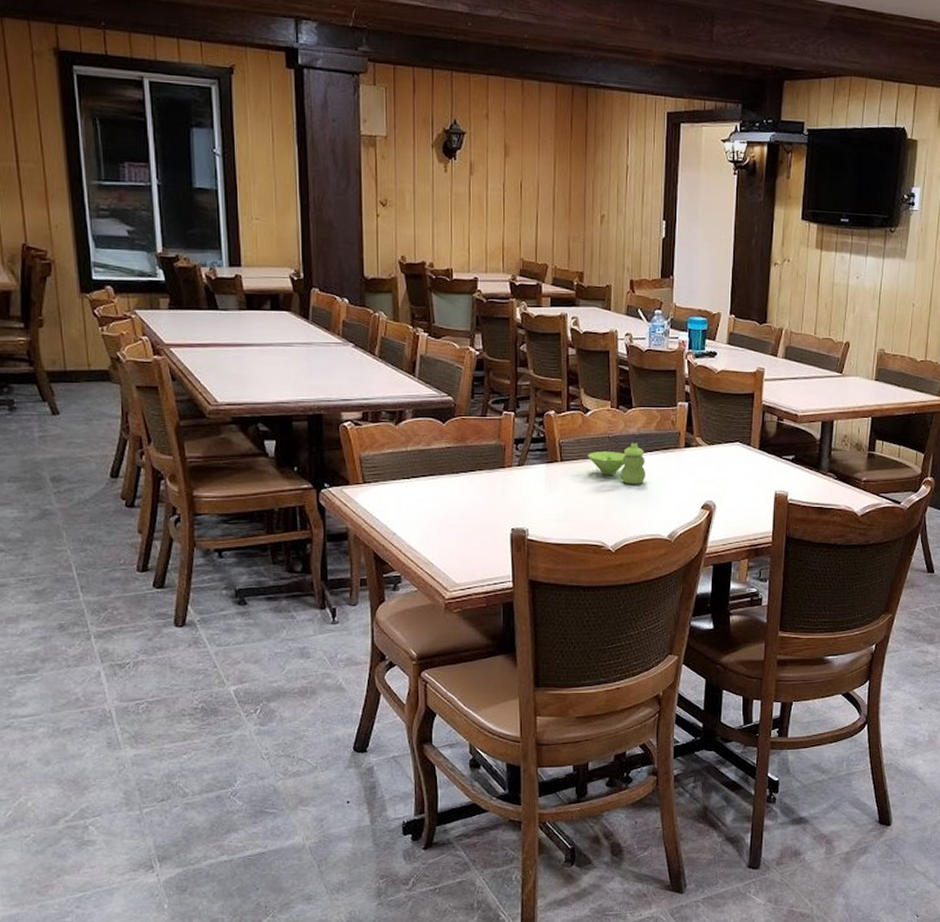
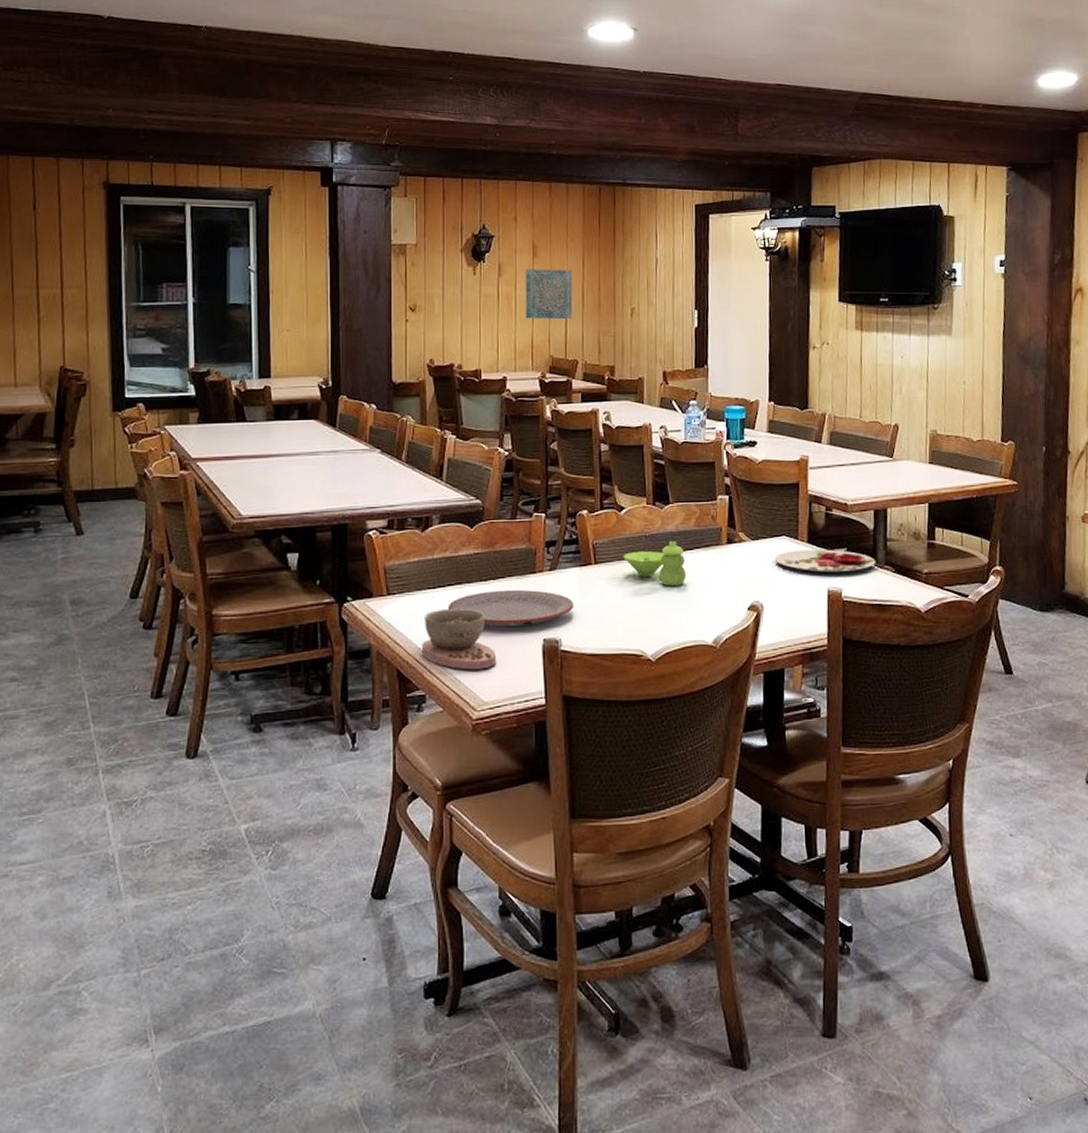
bowl: none [397,497,467,555] -> present [422,608,496,670]
plate: none [421,482,540,516] -> present [447,589,573,627]
wall art: none [496,169,543,222] -> present [525,269,573,319]
plate: none [728,455,821,477] -> present [774,549,876,573]

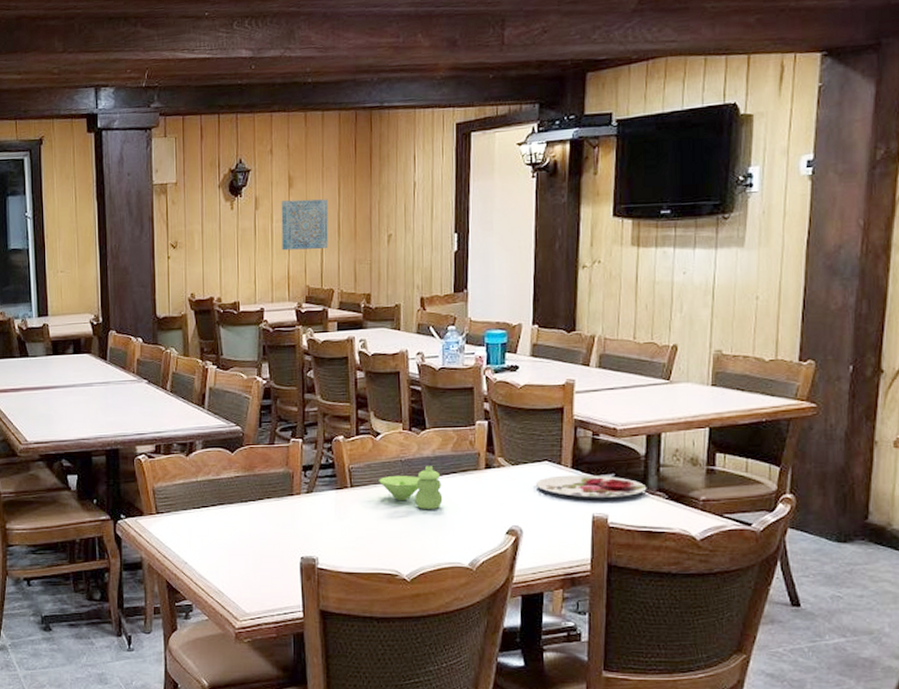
bowl: present [422,608,496,670] -> none [188,527,256,584]
plate: present [447,589,573,627] -> none [211,510,330,544]

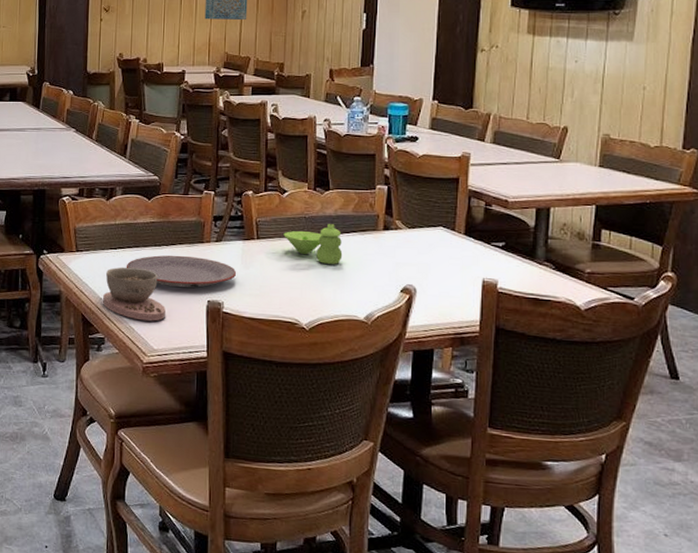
bowl: none [188,527,256,584] -> present [103,267,165,322]
plate: none [211,510,330,544] -> present [126,255,236,288]
plate: present [535,474,647,498] -> none [430,240,535,265]

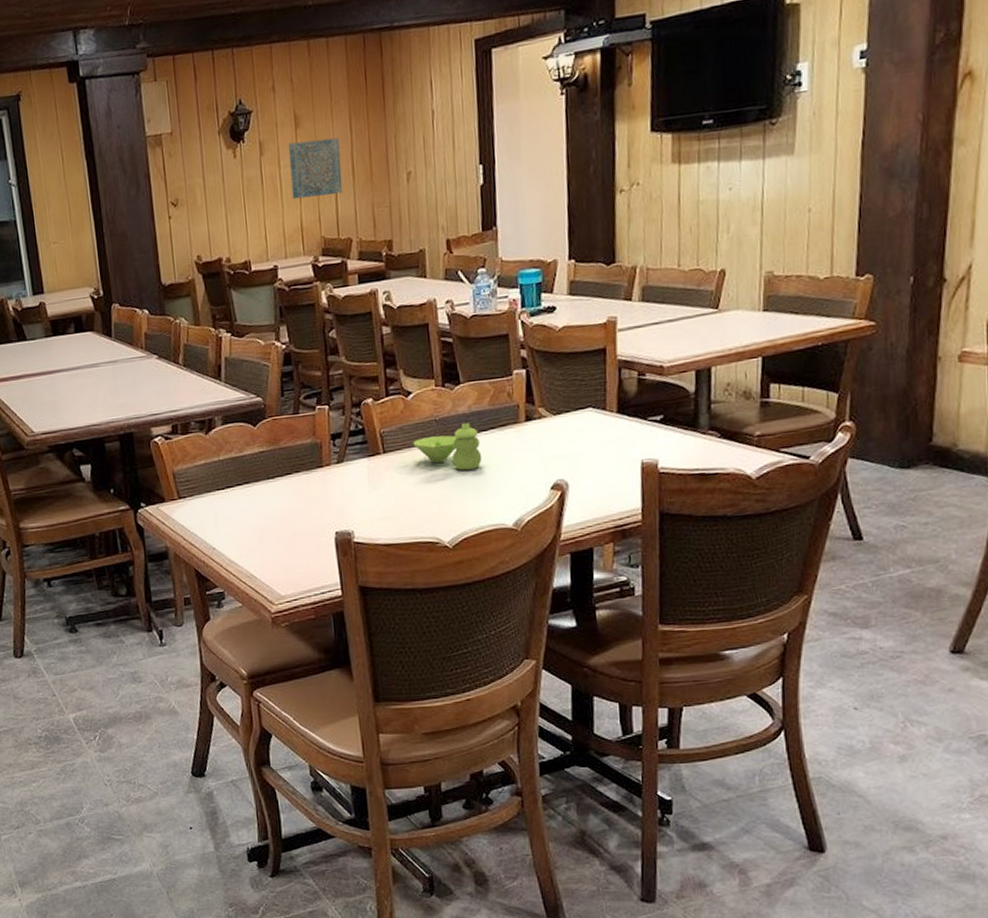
bowl: present [103,267,165,322] -> none [216,506,290,566]
plate: present [126,255,236,288] -> none [237,484,364,523]

